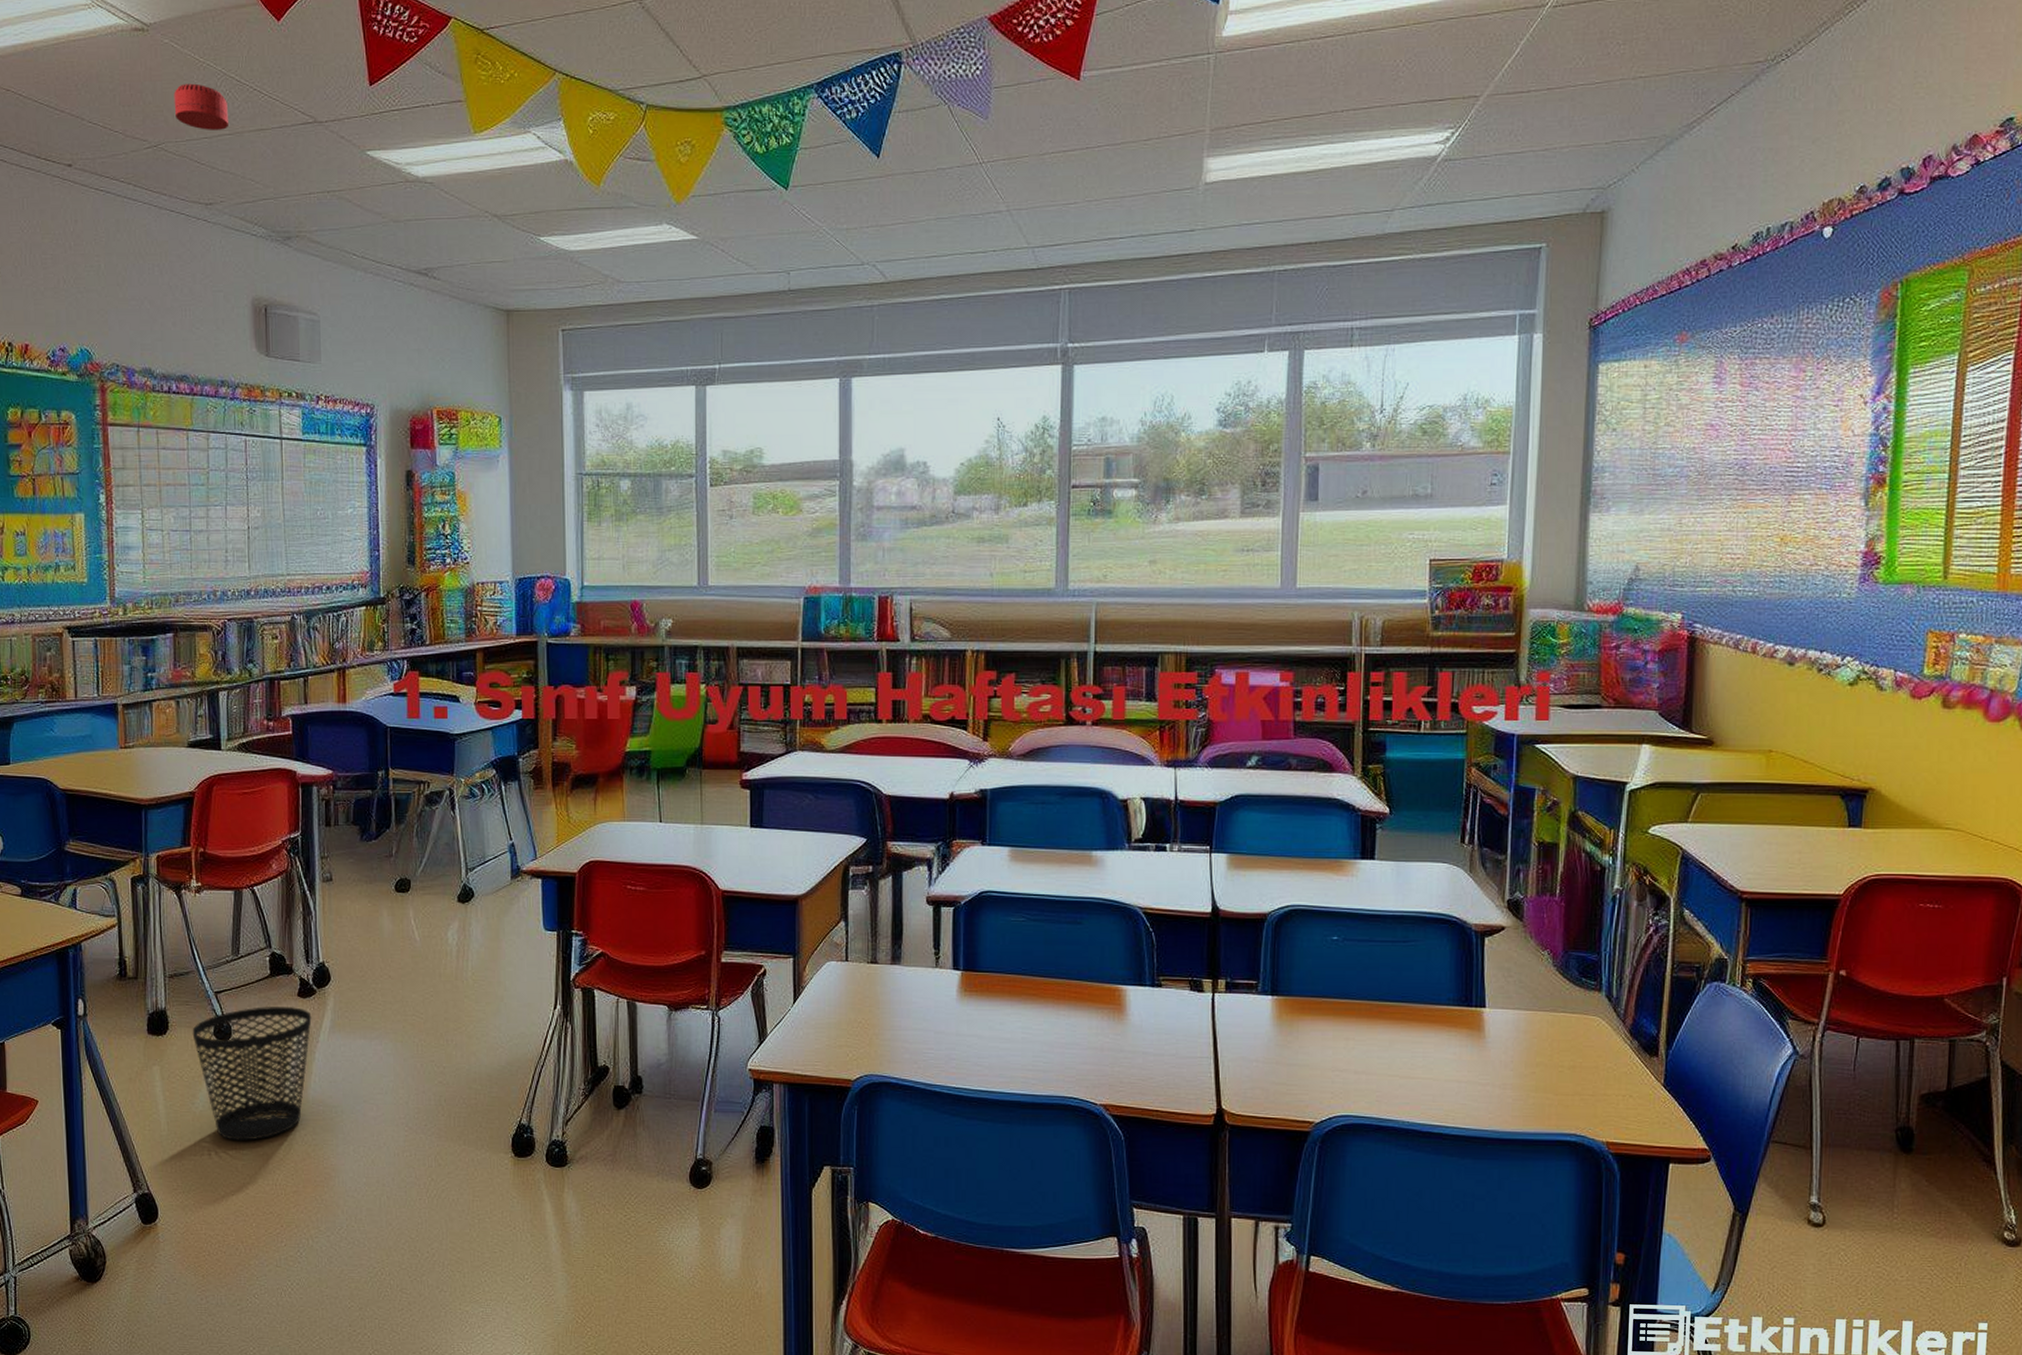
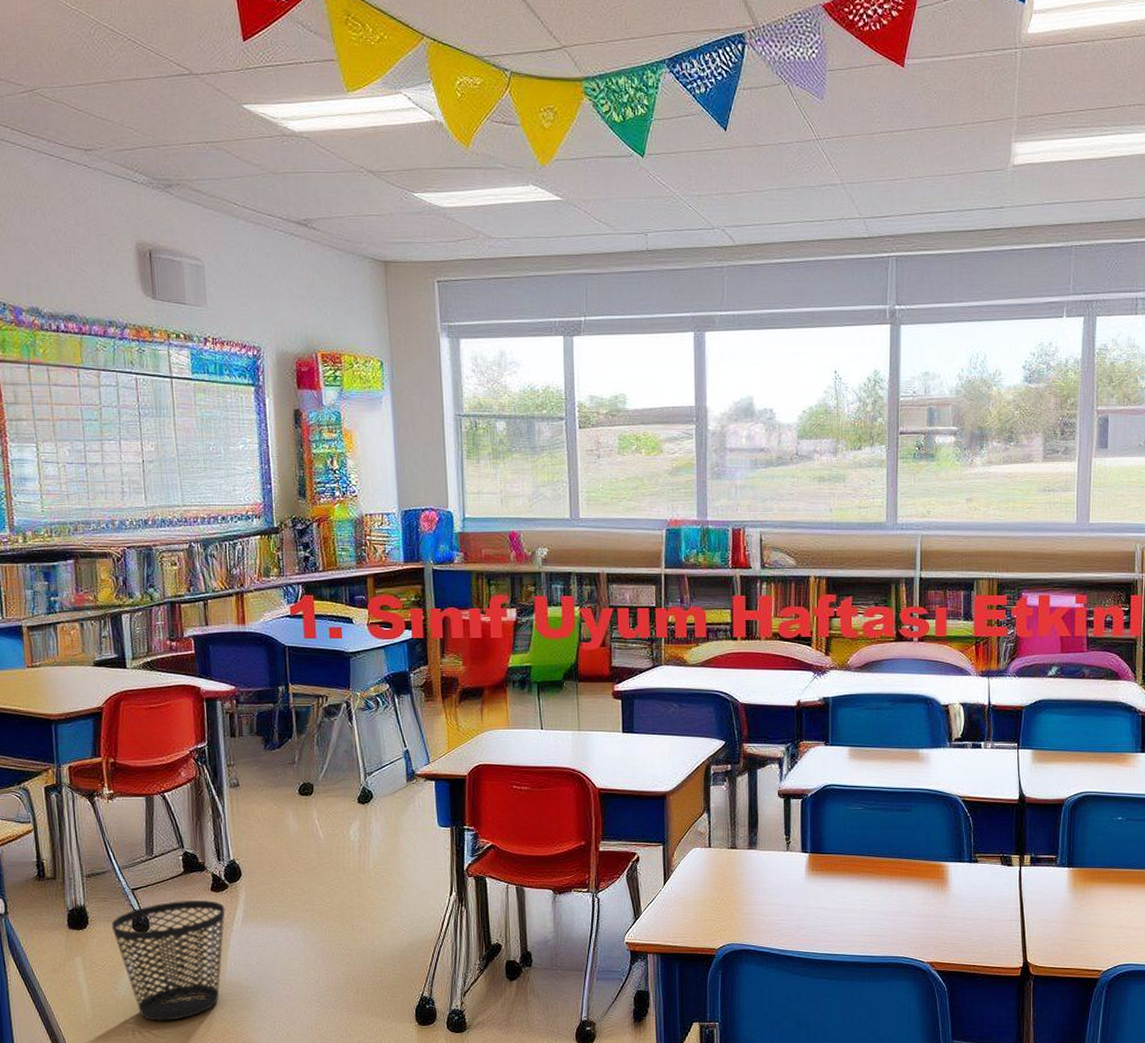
smoke detector: present [173,83,230,130] -> none [47,30,105,78]

